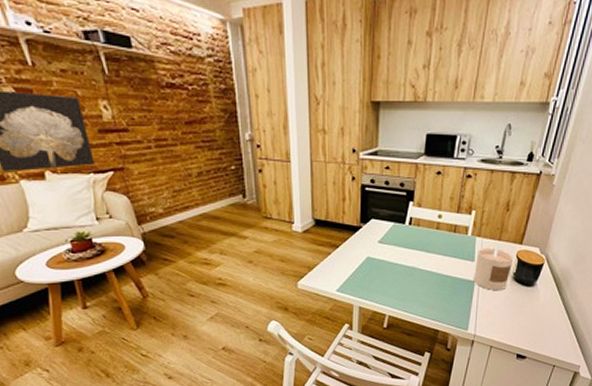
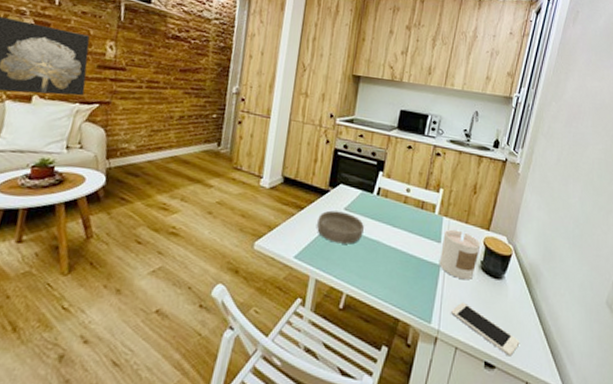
bowl: none [354,245,399,274] -> present [317,210,364,244]
cell phone: none [486,309,549,348] -> present [451,302,520,357]

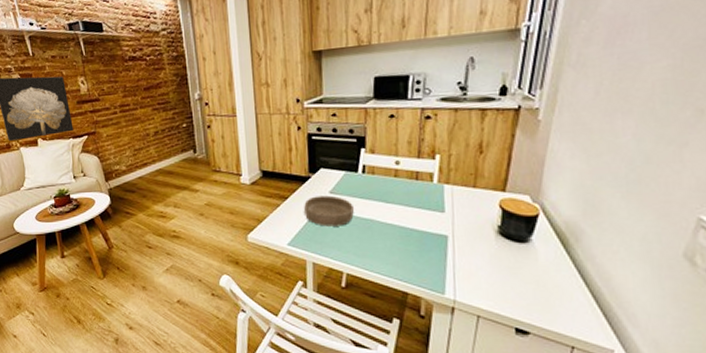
candle: present [440,229,481,280] -> none [446,196,496,248]
cell phone: present [451,302,520,357] -> none [467,270,560,322]

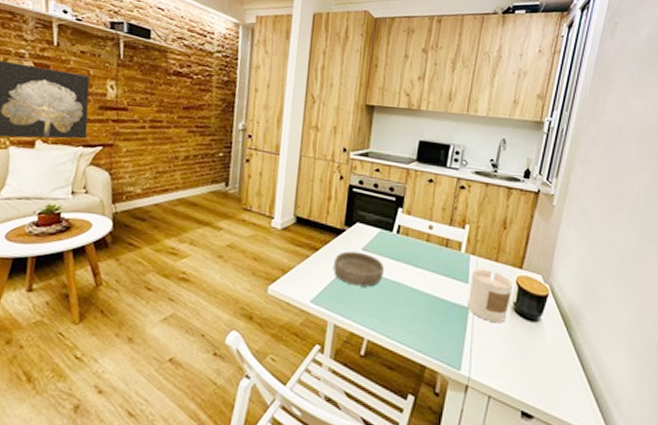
candle: none [446,196,496,248] -> present [468,268,513,323]

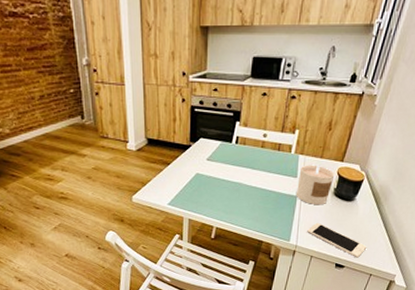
bowl: present [333,251,384,287] -> none [184,162,226,189]
cell phone: none [483,346,561,406] -> present [307,222,367,258]

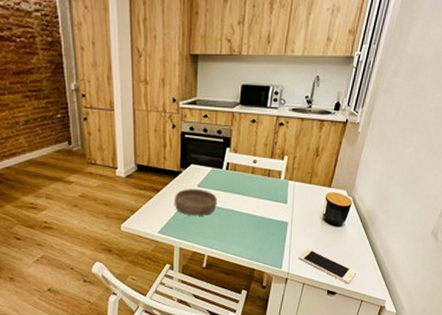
bowl: none [184,162,226,189] -> present [175,188,217,216]
candle: present [297,164,335,205] -> none [287,190,323,231]

